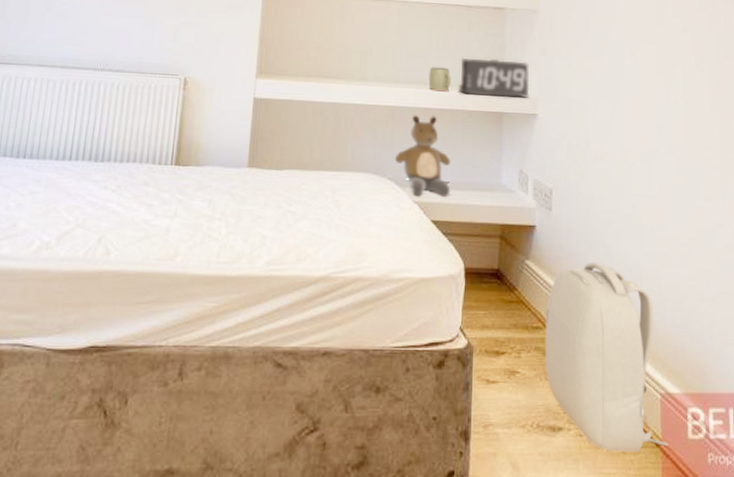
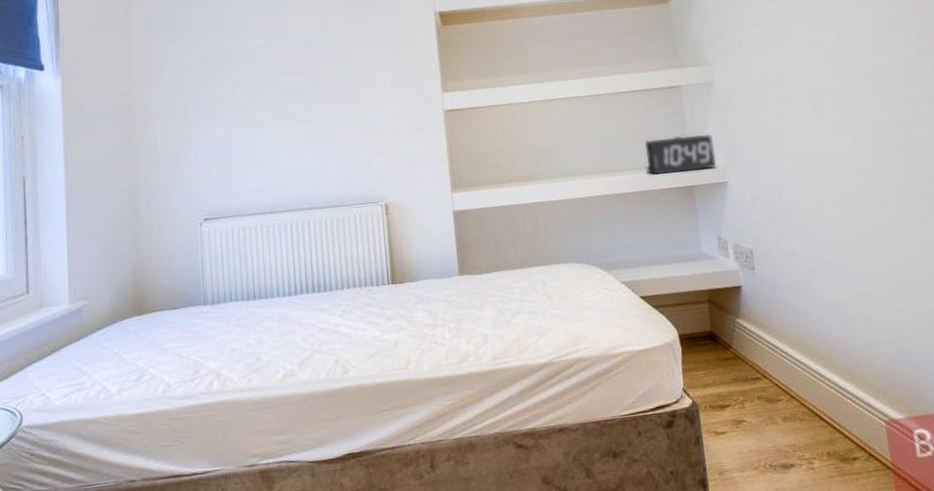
bear: present [394,115,451,197] -> none [595,200,654,276]
mug: present [428,67,452,92] -> none [615,152,639,176]
backpack: present [545,263,669,452] -> none [762,310,899,479]

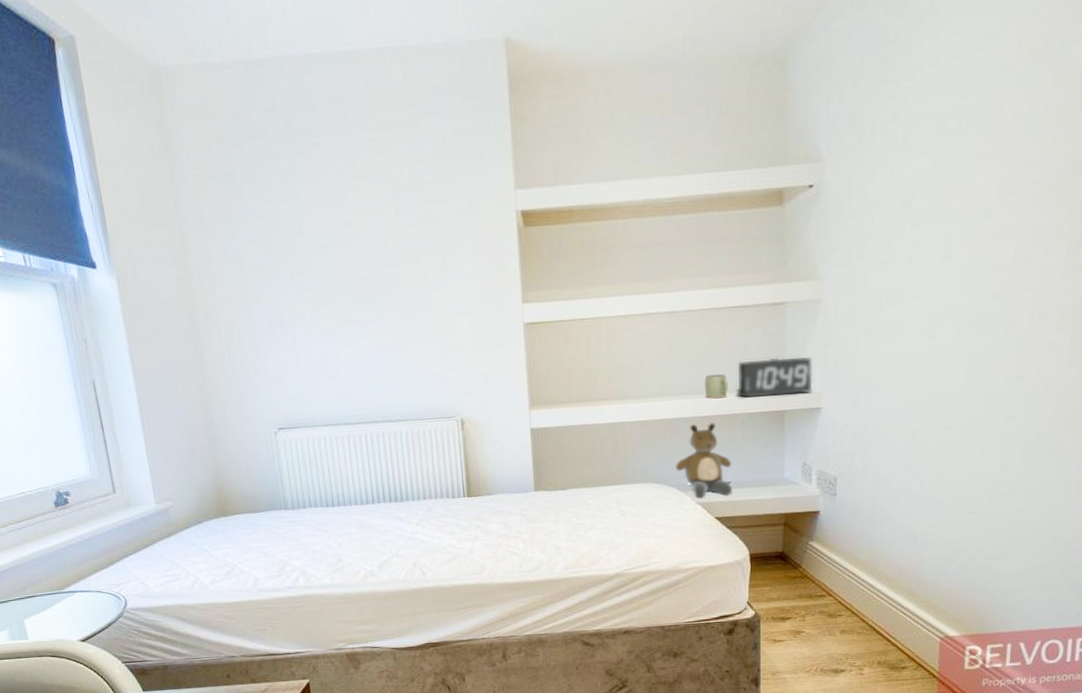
bear: none [595,200,654,276] -> present [675,423,733,497]
mug: none [615,152,639,176] -> present [704,374,729,399]

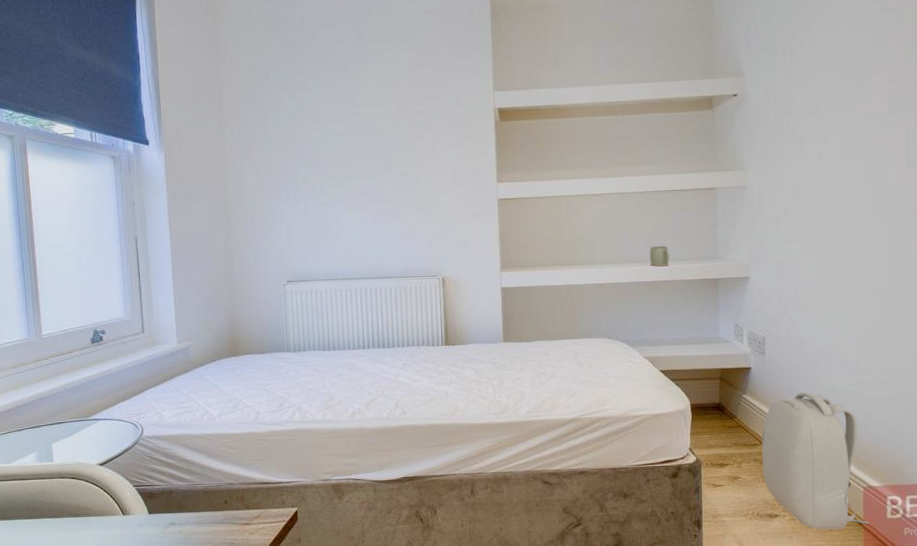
bear: present [675,423,733,497] -> none [624,287,675,352]
alarm clock: present [736,356,813,398] -> none [677,233,742,267]
backpack: none [828,536,945,684] -> present [761,392,870,530]

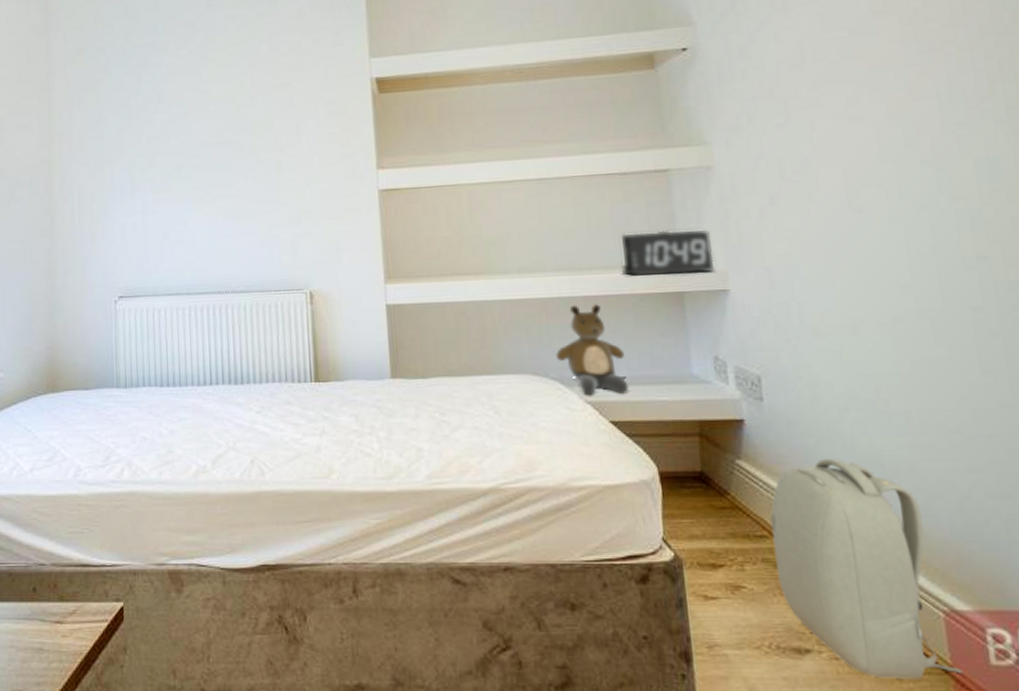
bear: none [624,287,675,352] -> present [555,304,629,395]
mug: present [649,246,670,267] -> none [583,248,613,276]
alarm clock: none [677,233,742,267] -> present [622,229,715,276]

